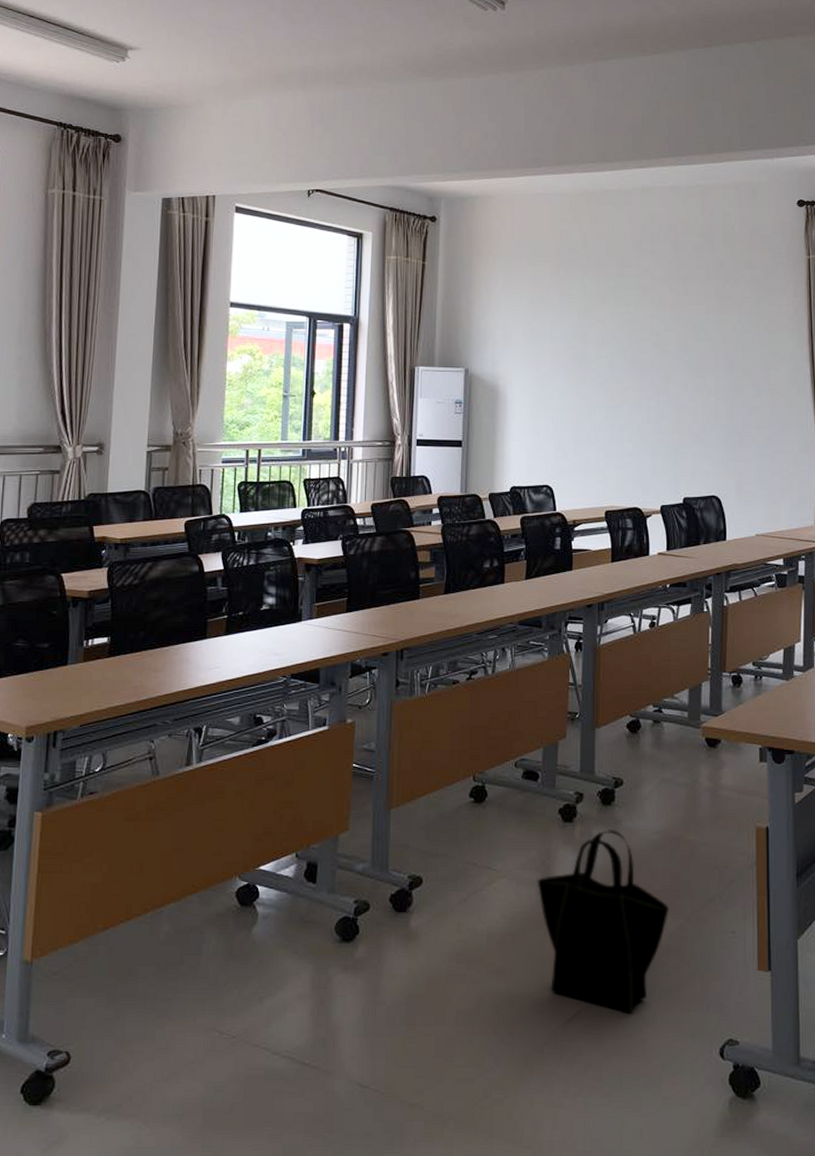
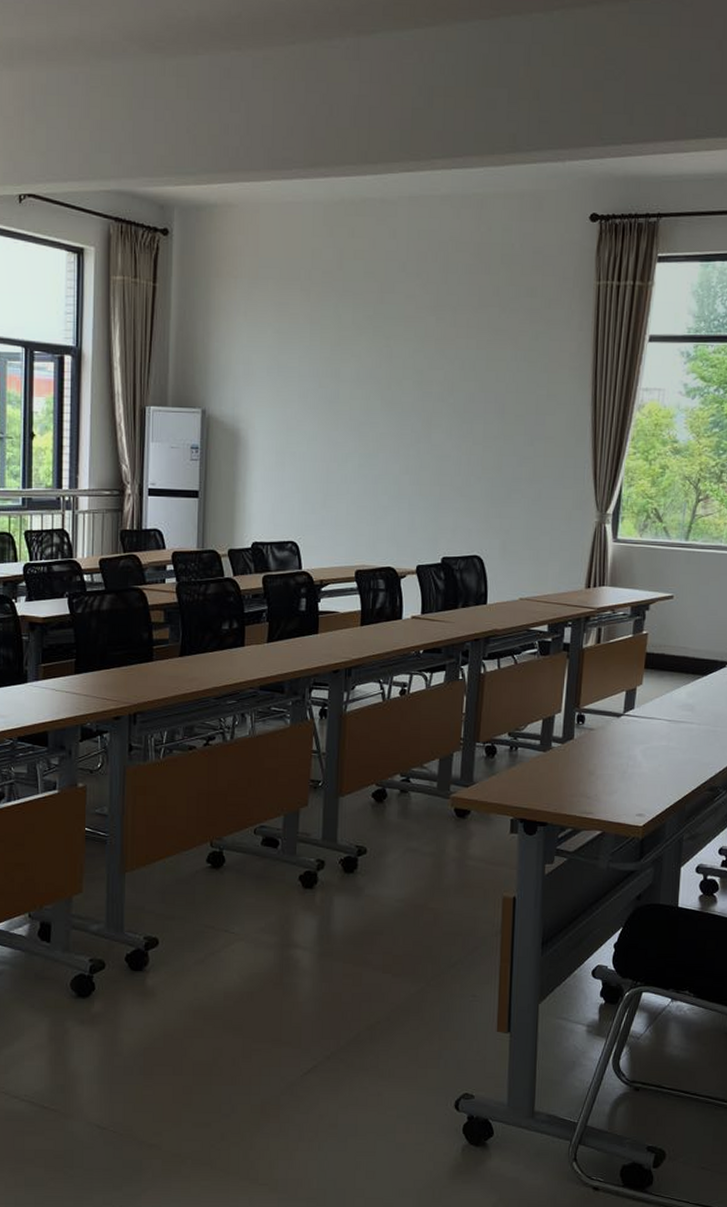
tote bag: present [537,830,670,1015] -> none [275,897,410,1069]

